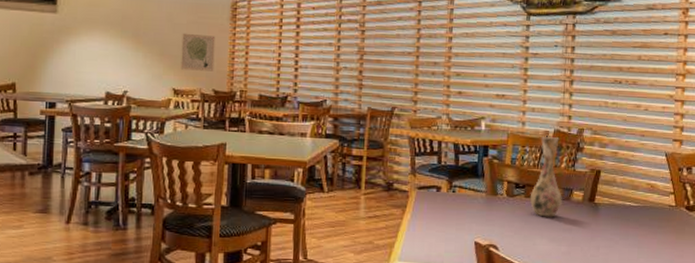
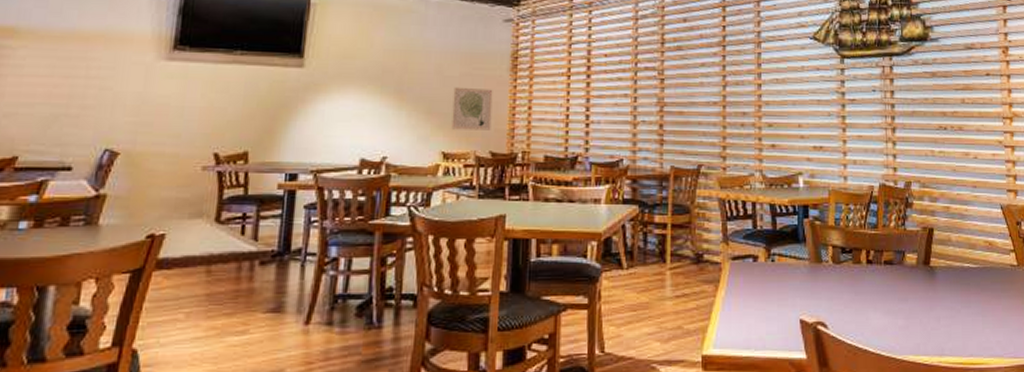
vase: present [529,137,562,217] -> none [858,192,894,286]

